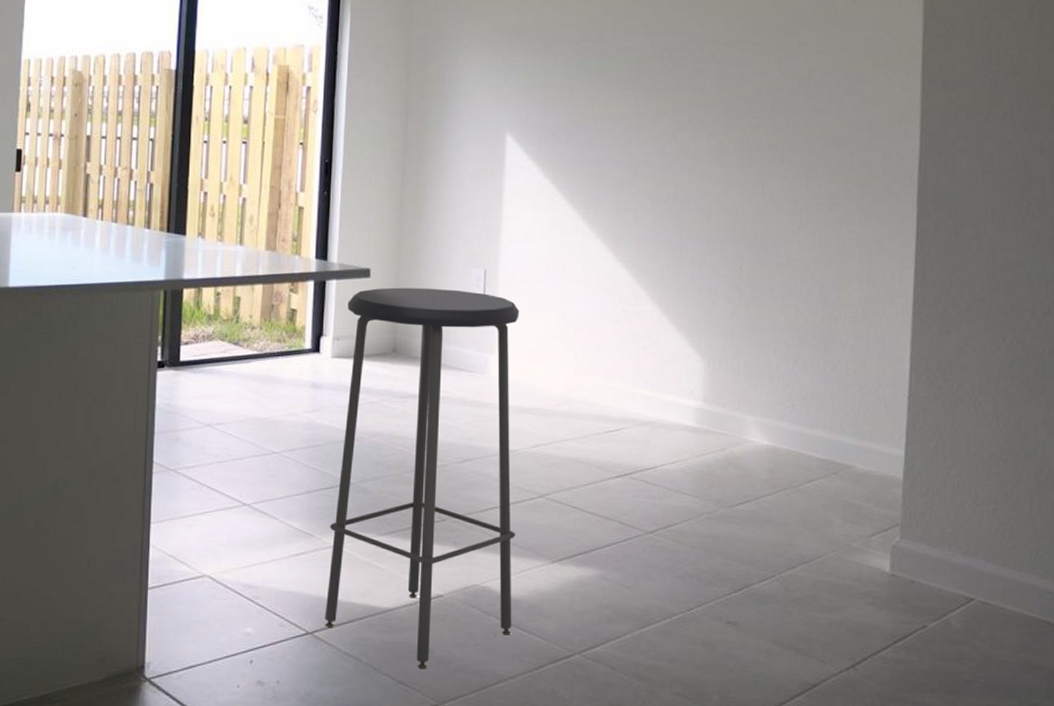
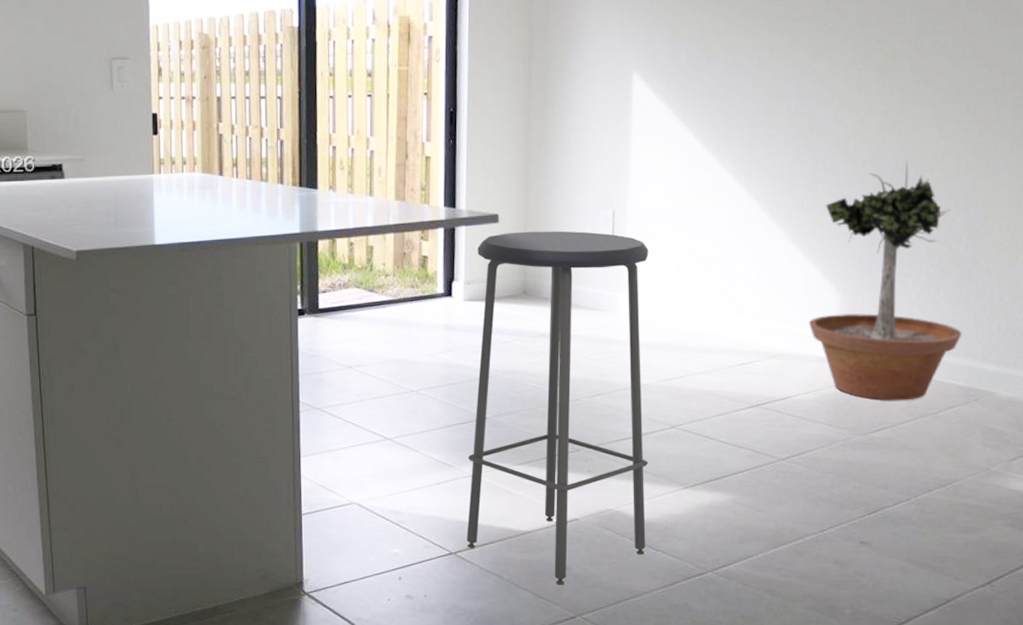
potted tree: none [674,232,820,473] -> present [808,161,962,401]

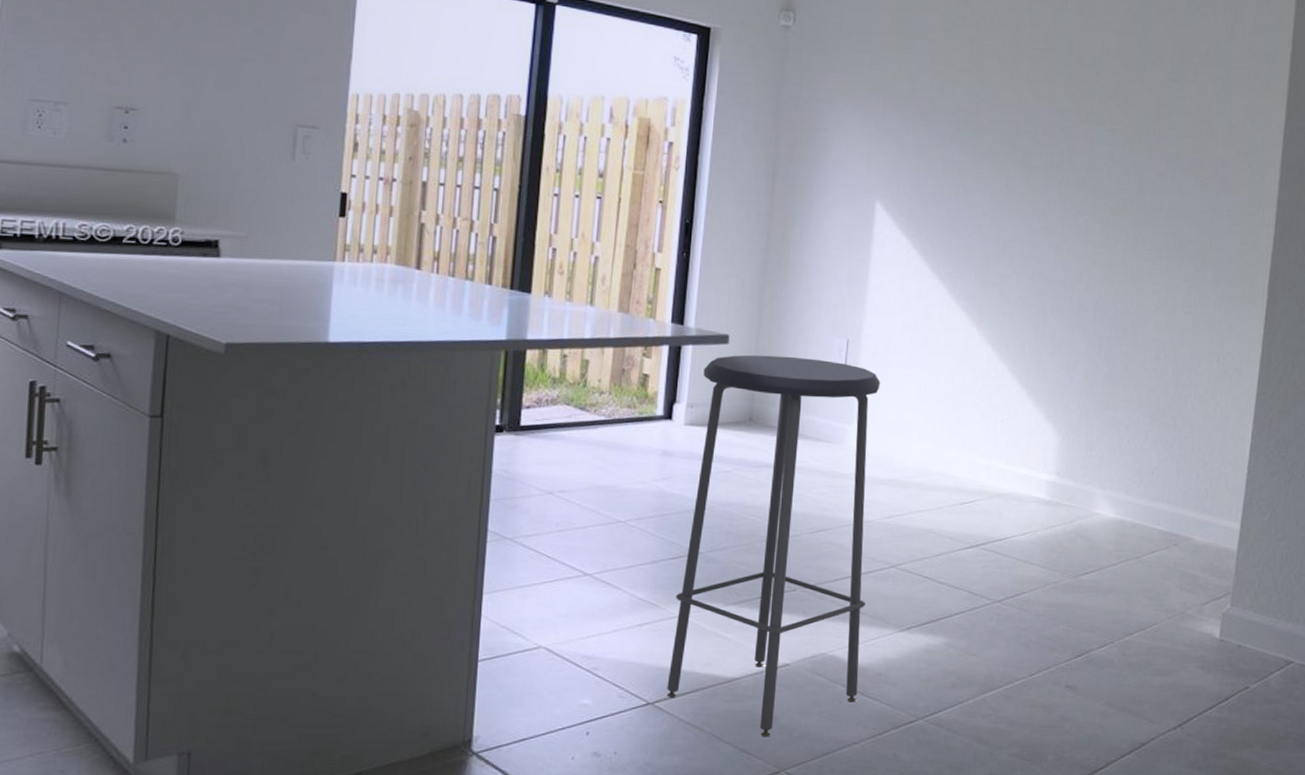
potted tree: present [808,161,962,401] -> none [1029,311,1166,544]

